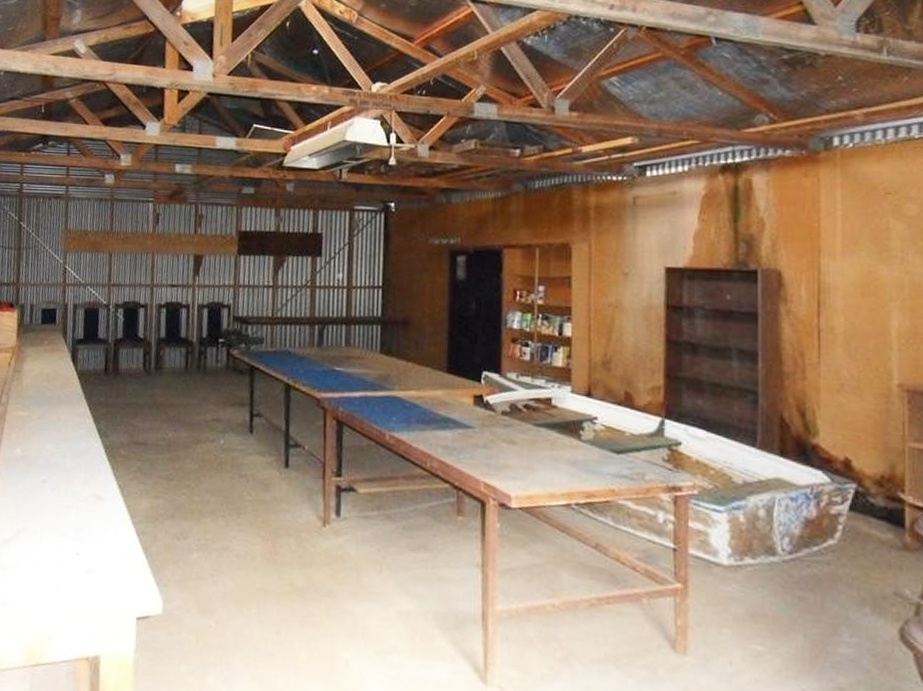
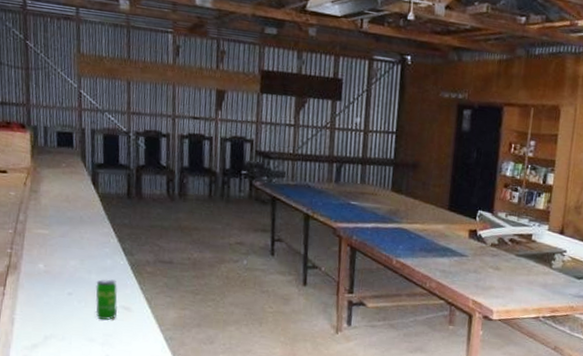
beverage can: none [68,464,91,511] -> present [95,279,118,320]

